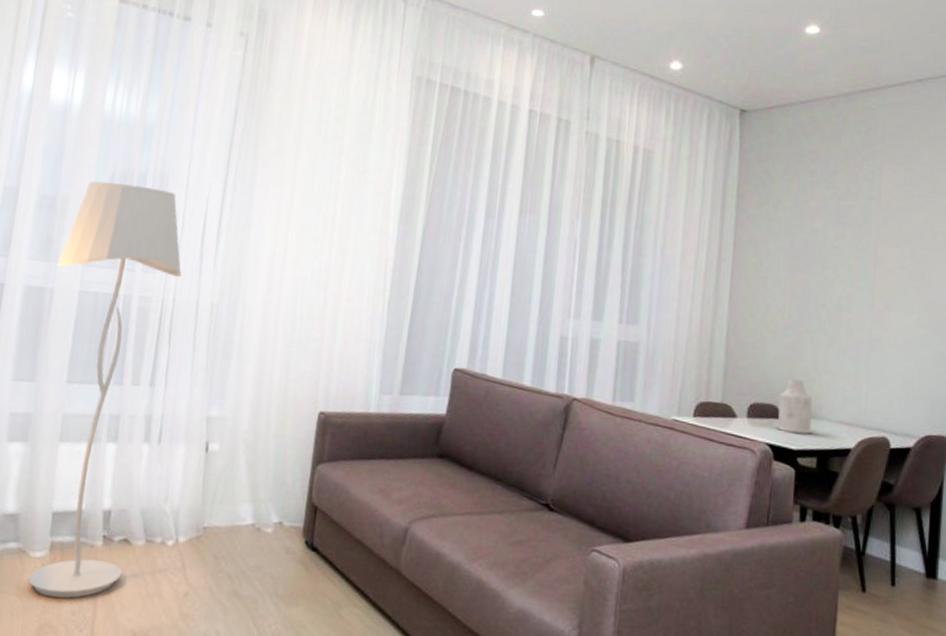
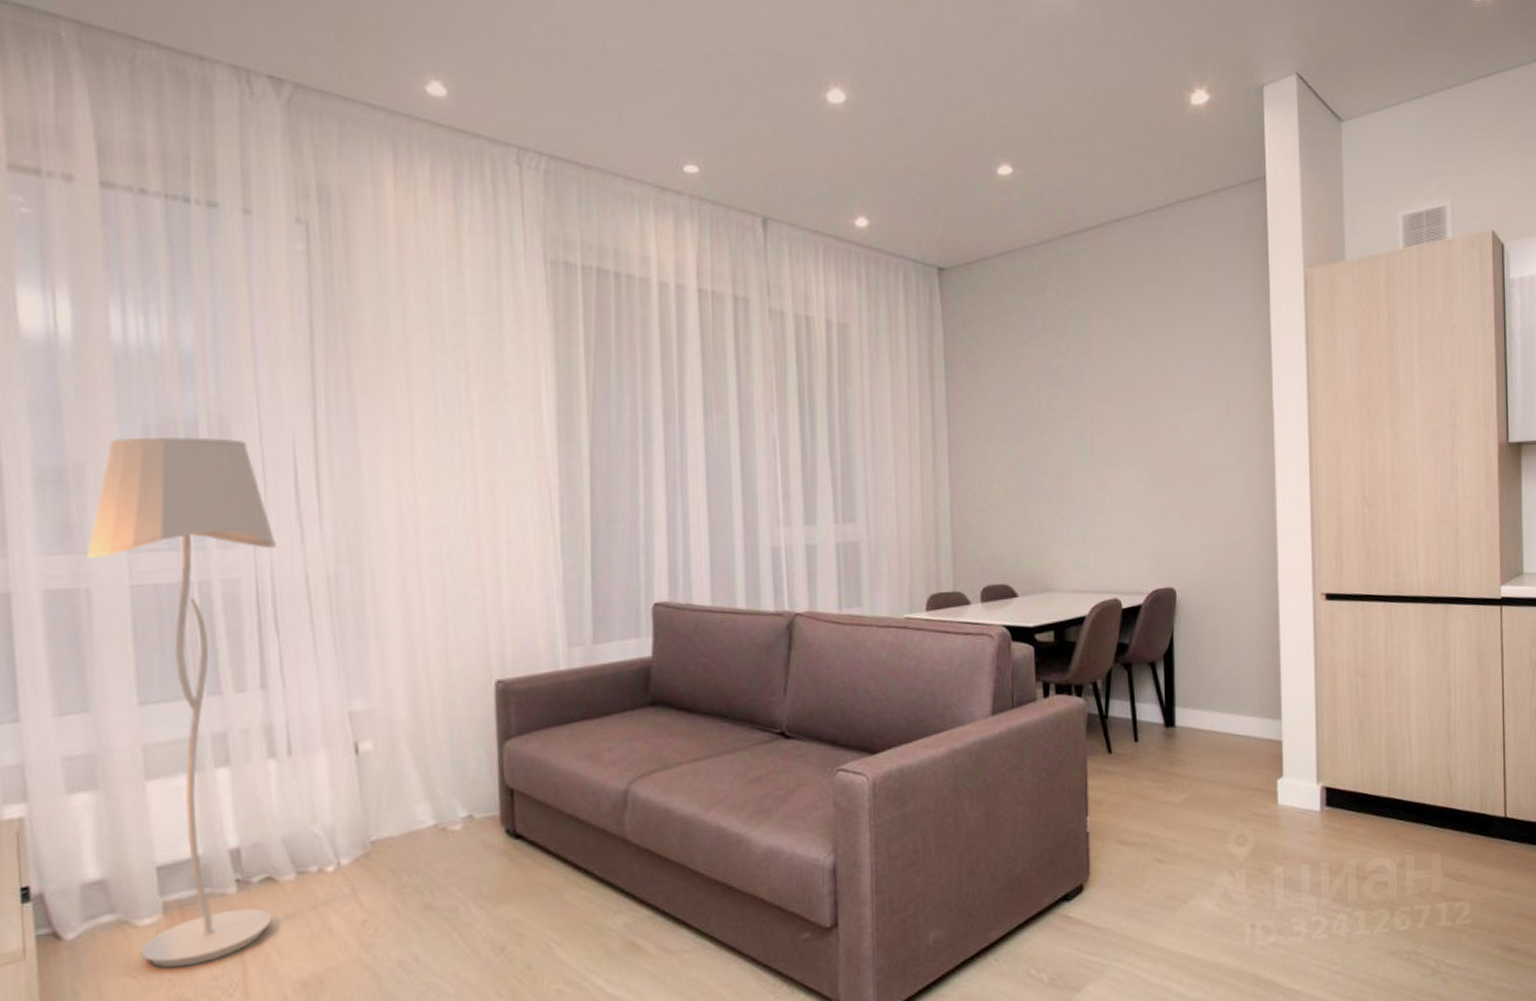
vase: present [778,378,813,434] -> none [1010,553,1045,611]

